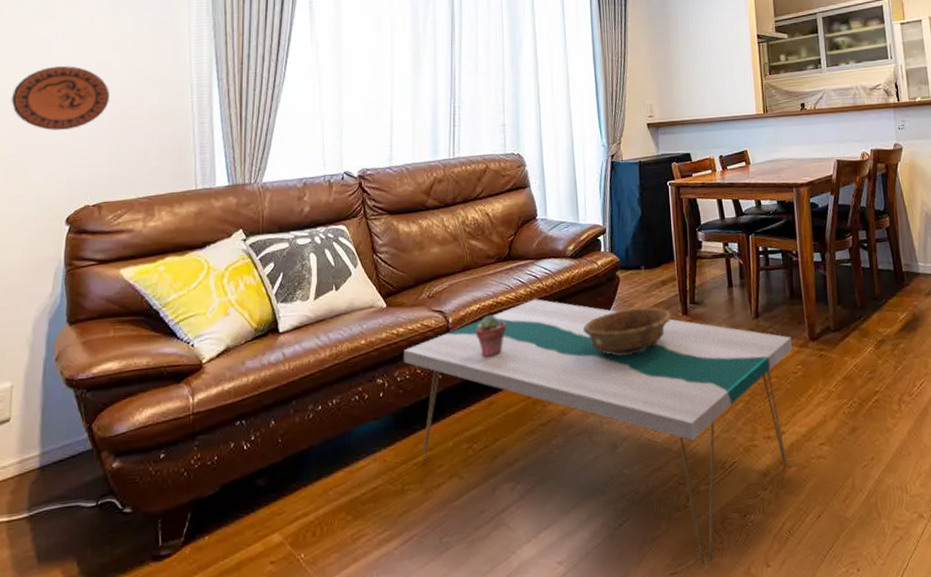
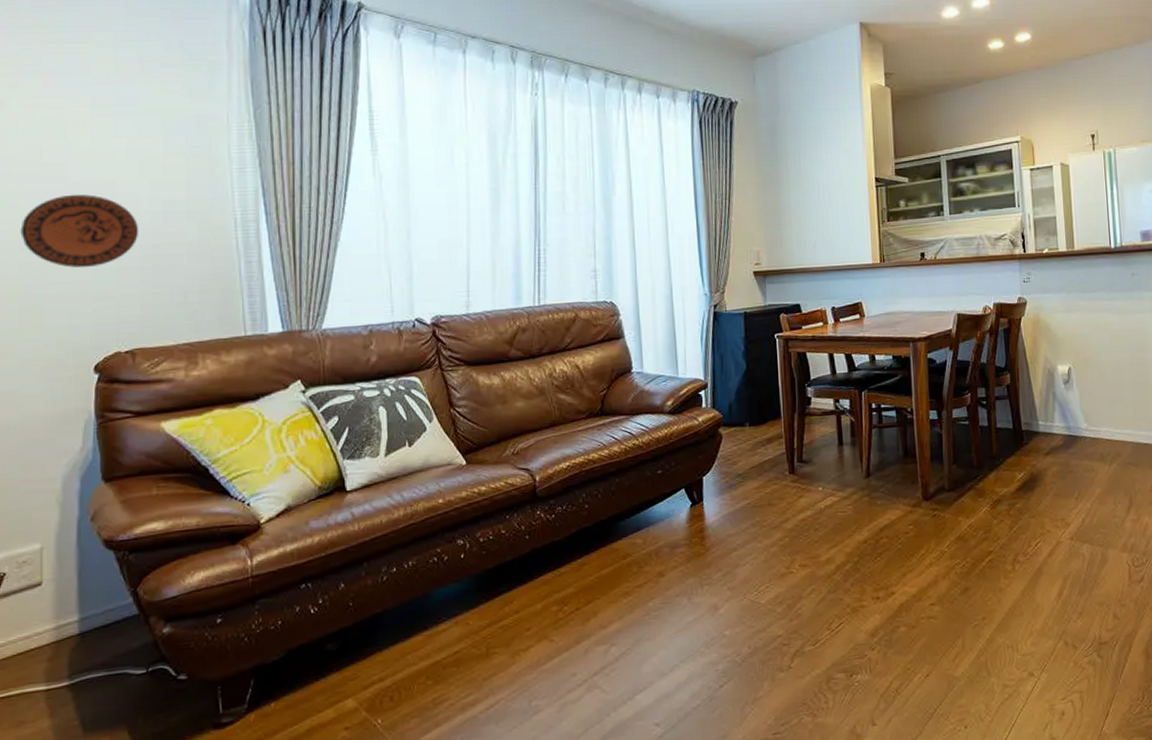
coffee table: present [403,299,792,564] -> none [485,456,904,724]
potted succulent: present [476,314,507,358] -> none [565,473,599,518]
decorative bowl: present [584,306,673,356] -> none [683,465,779,516]

